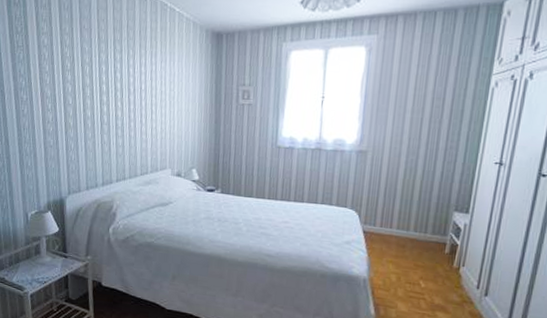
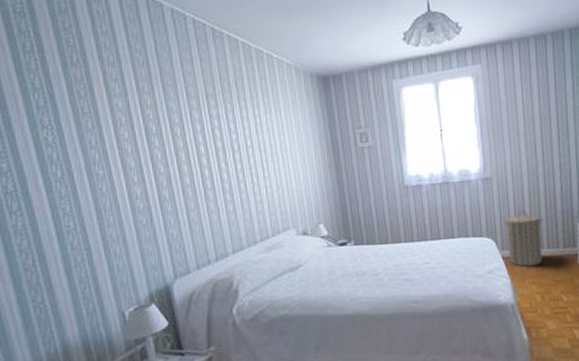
laundry hamper: none [369,189,415,246] -> present [503,211,544,267]

